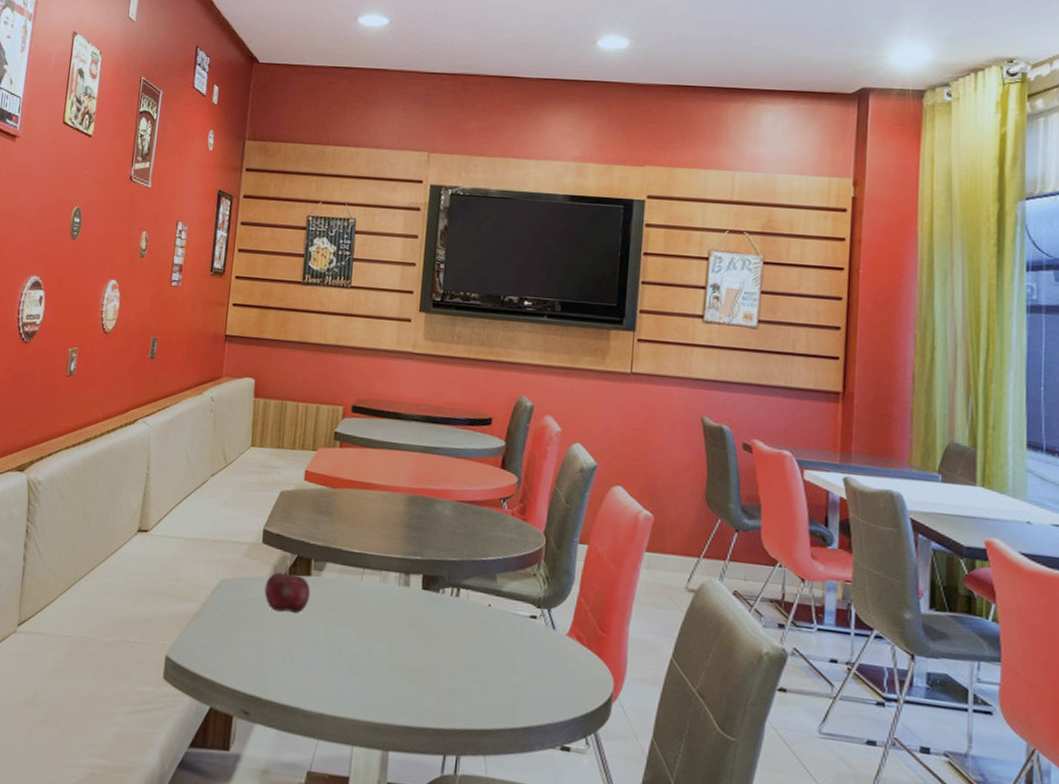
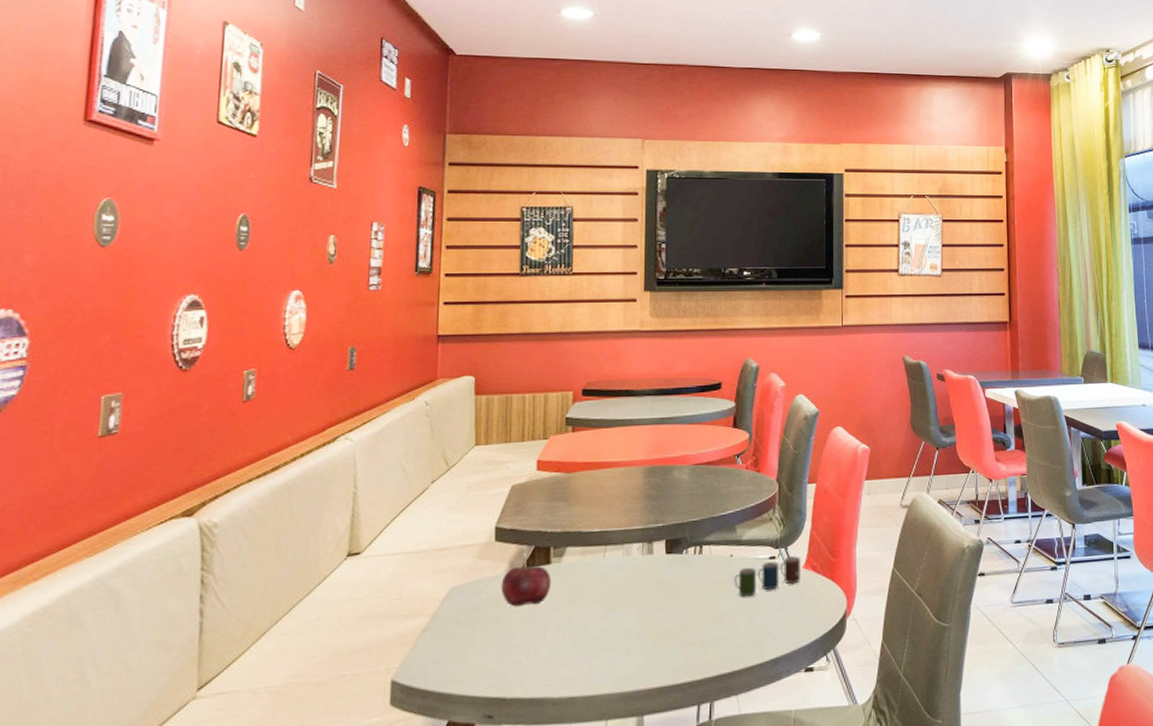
cup: none [490,619,564,654] -> present [734,556,800,597]

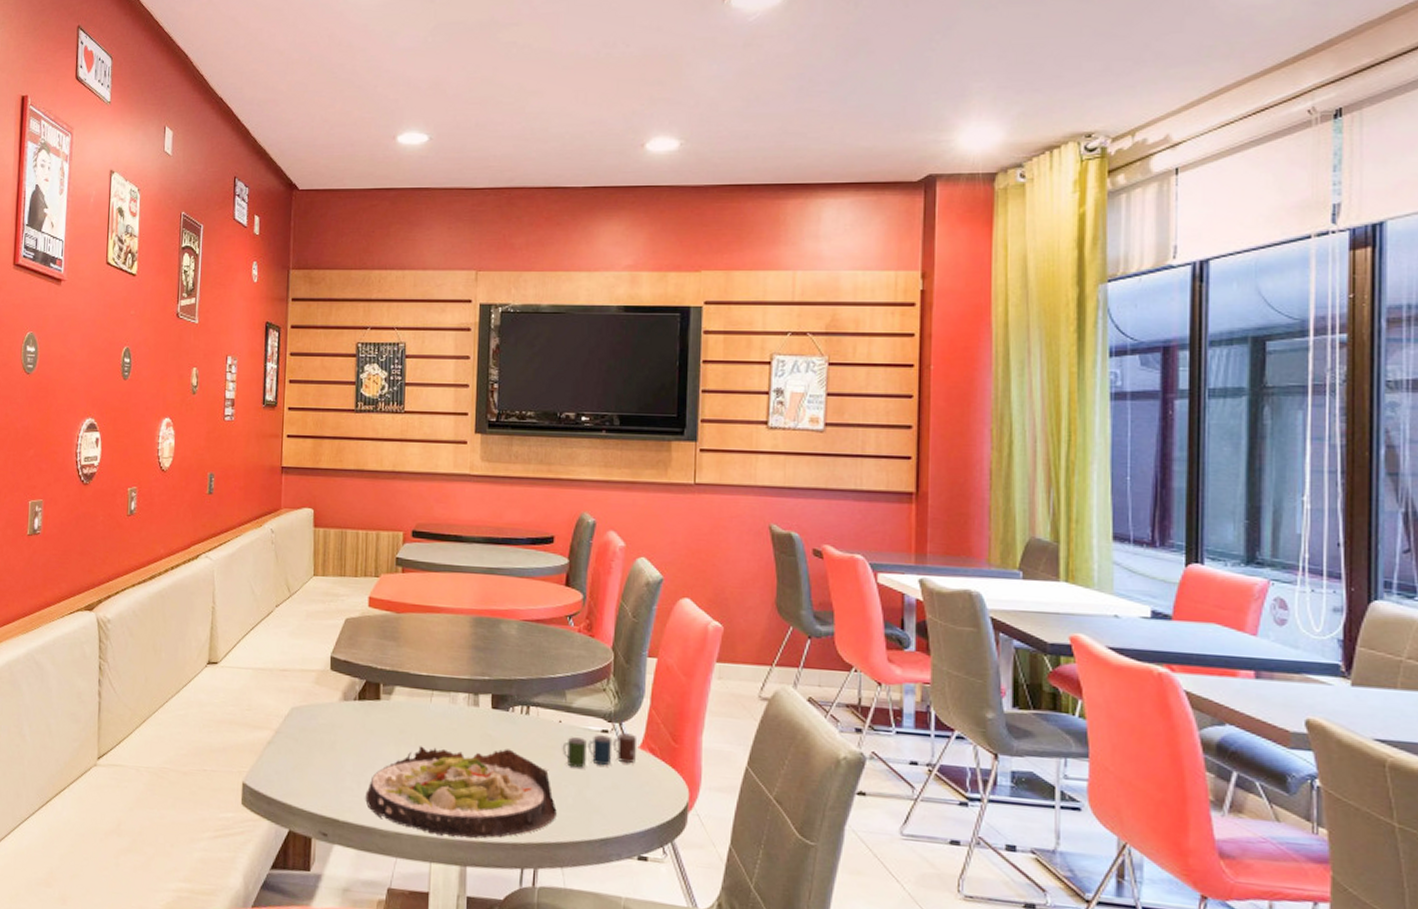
apple: present [501,559,552,607] -> none [335,692,381,738]
salad plate: none [535,590,730,691] -> present [365,746,557,839]

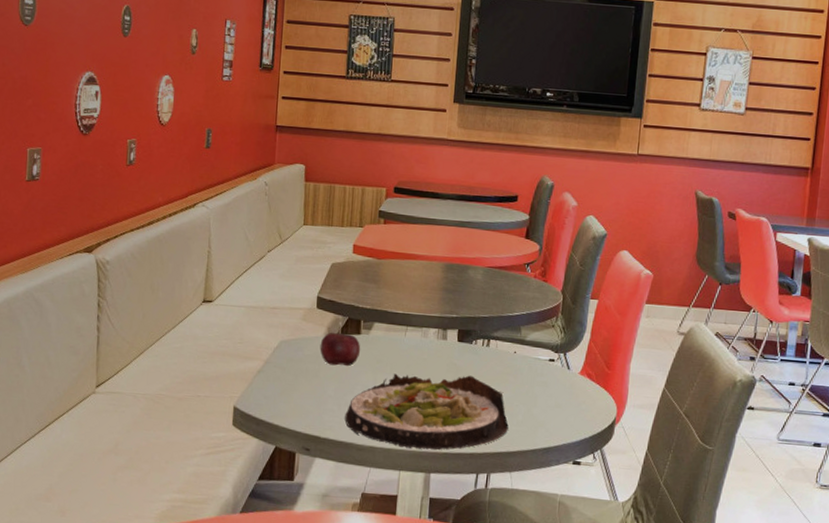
apple: none [335,692,381,738] -> present [320,328,361,367]
cup: present [562,733,636,768] -> none [515,361,577,391]

